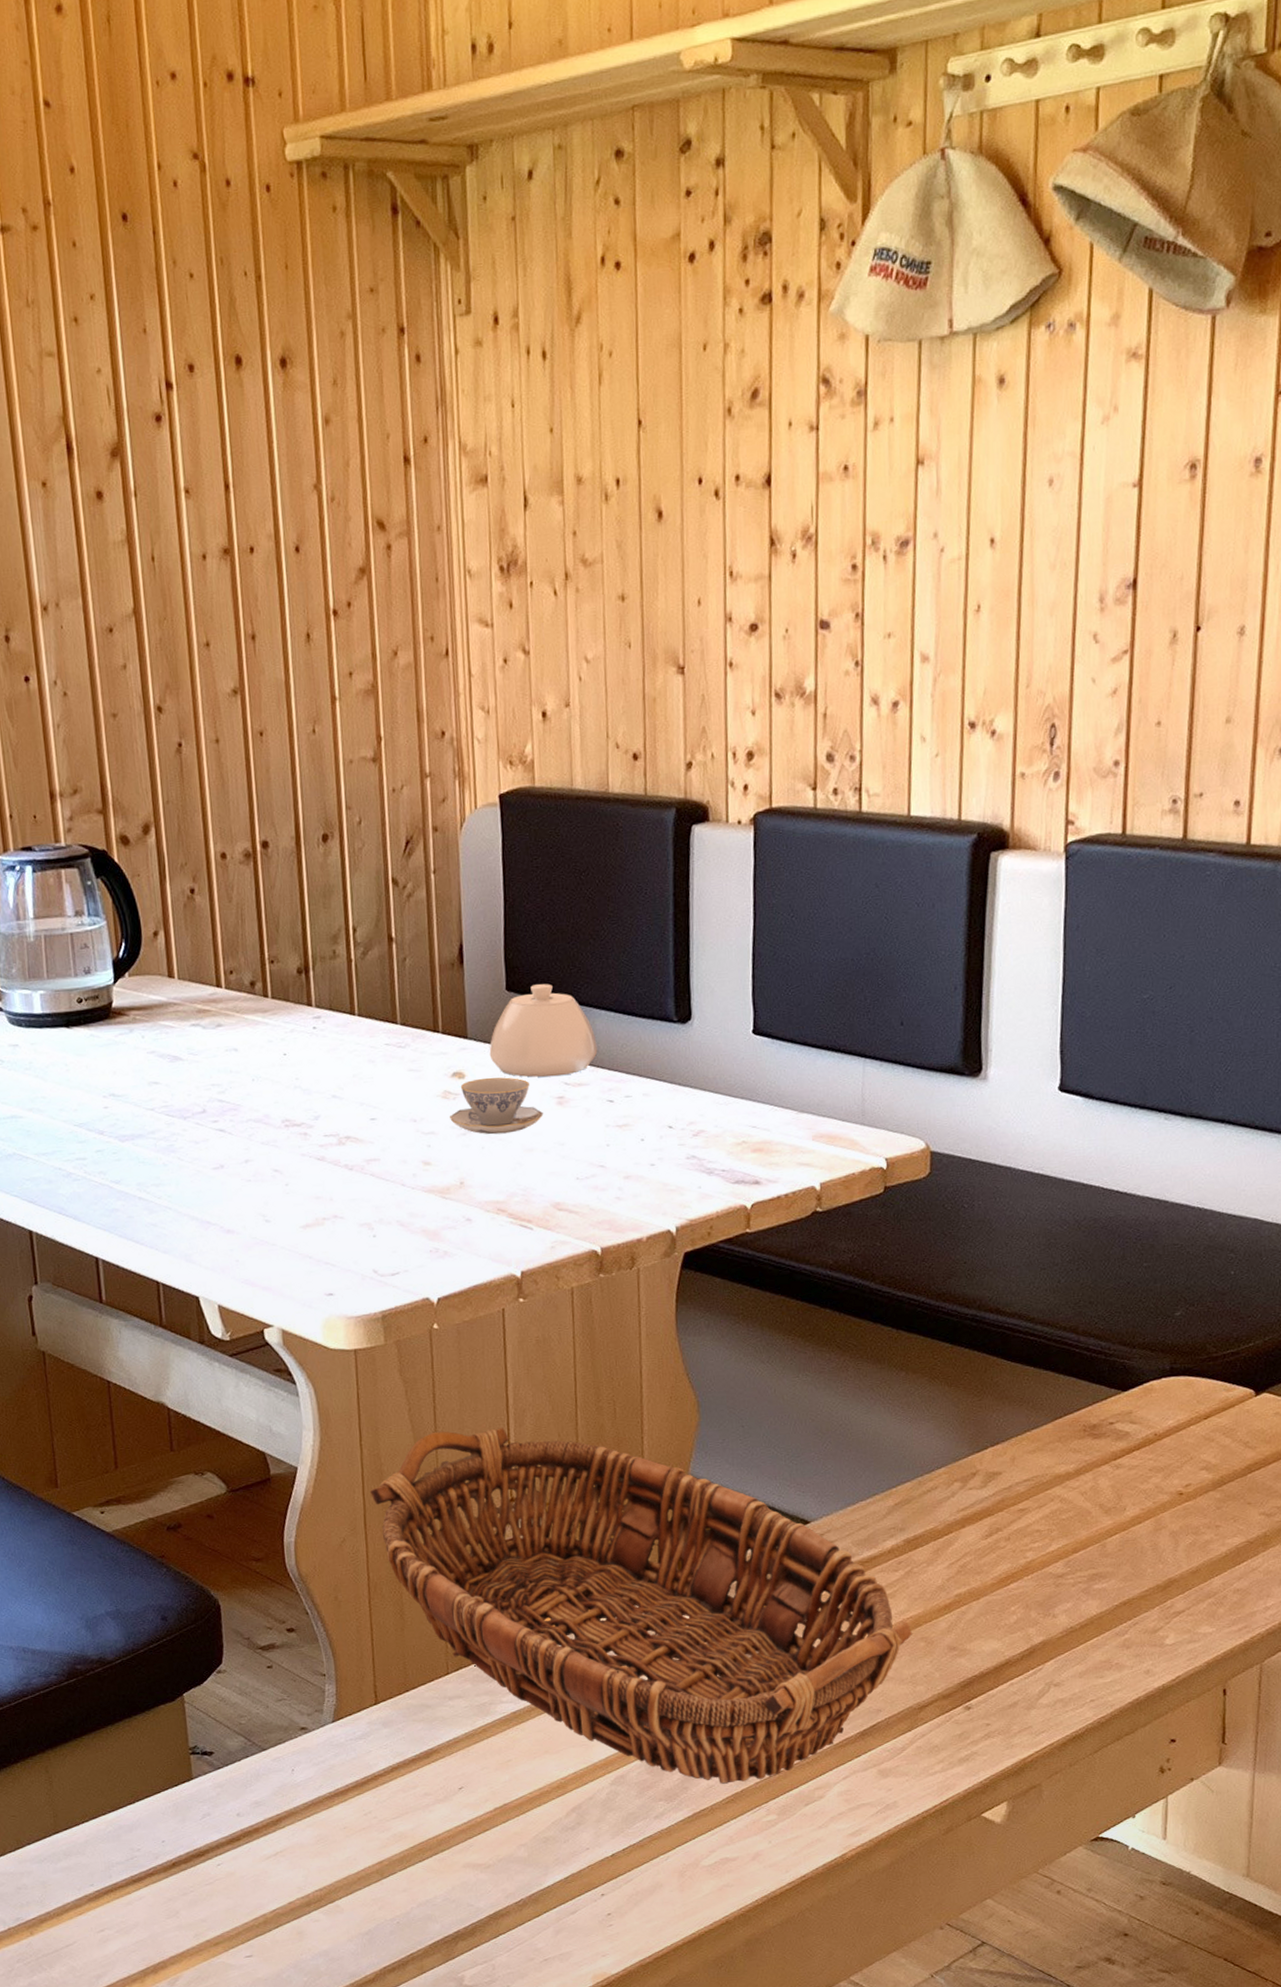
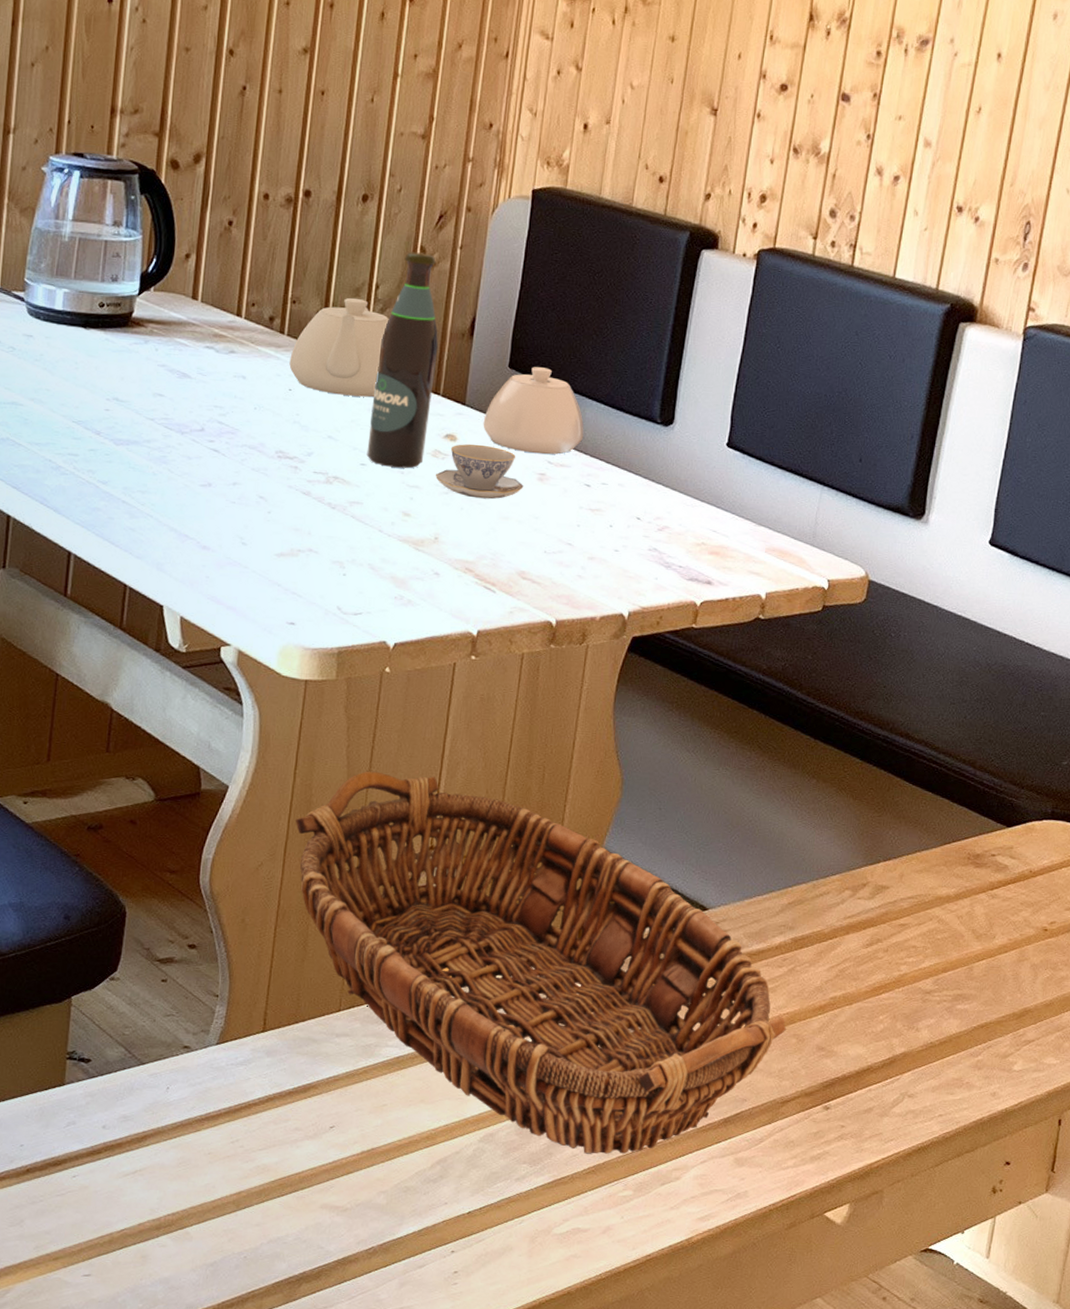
teapot: none [278,945,373,1051] -> present [289,297,389,398]
bottle: none [368,884,435,1117] -> present [366,251,439,469]

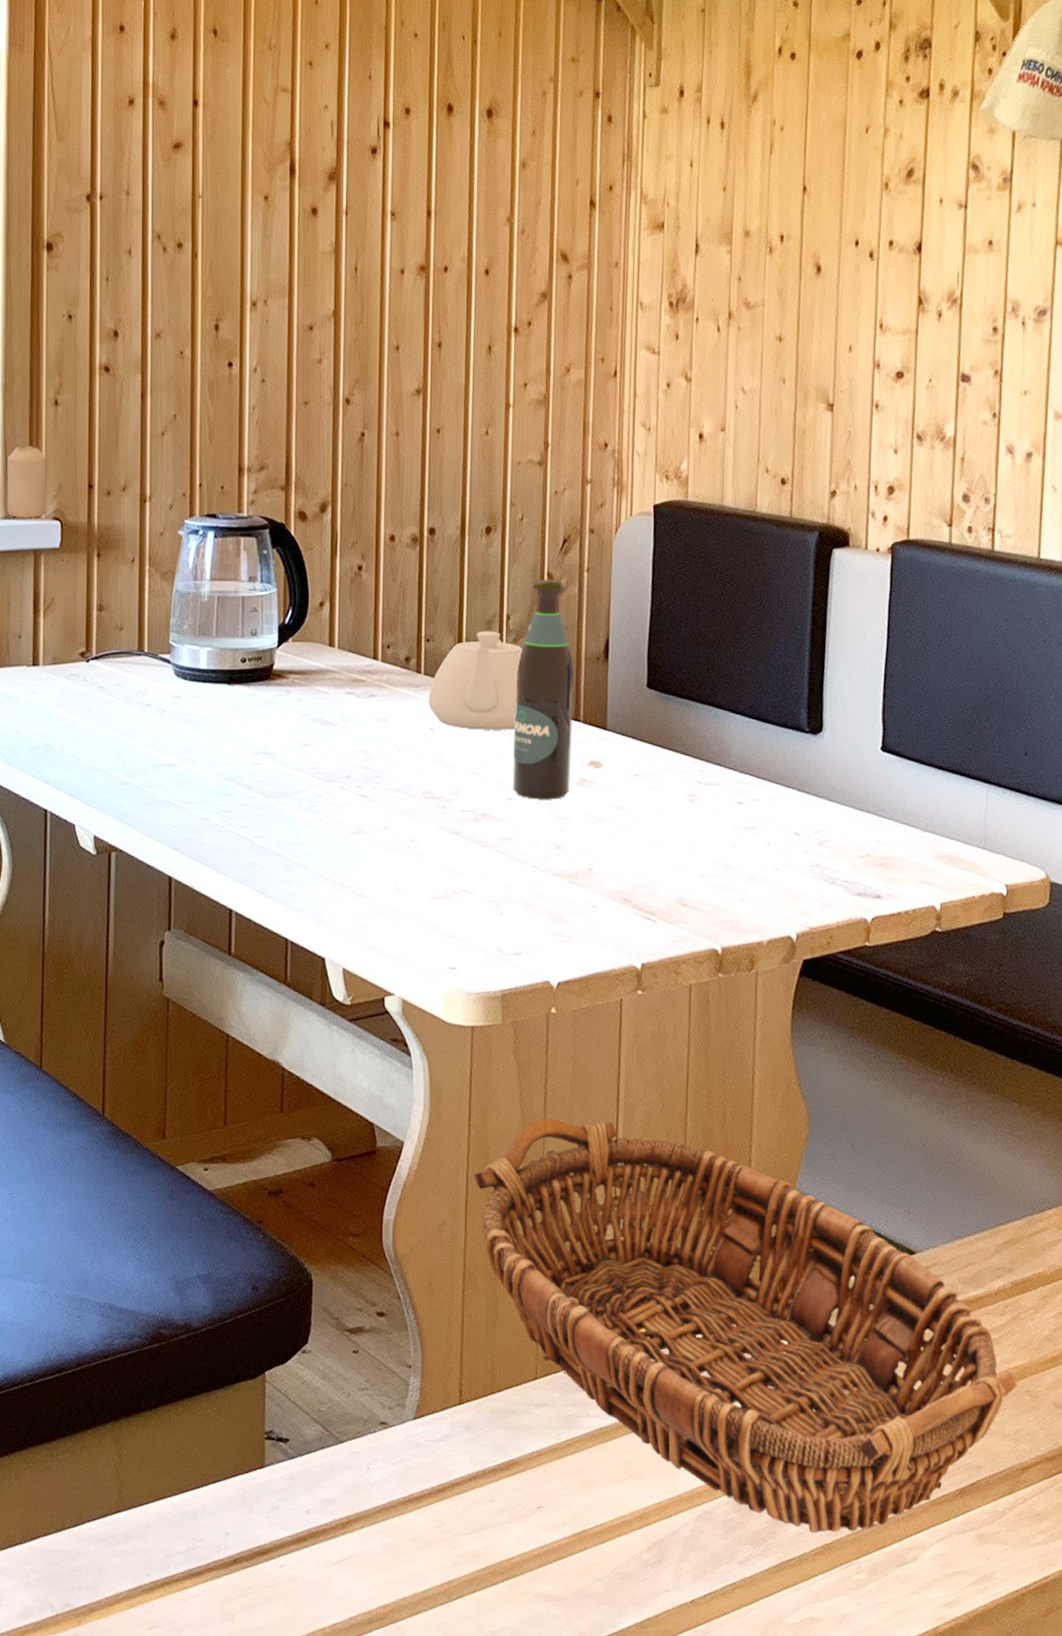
teacup: present [436,444,524,499] -> none [584,769,674,825]
sugar bowl: present [483,367,585,455] -> none [626,685,731,774]

